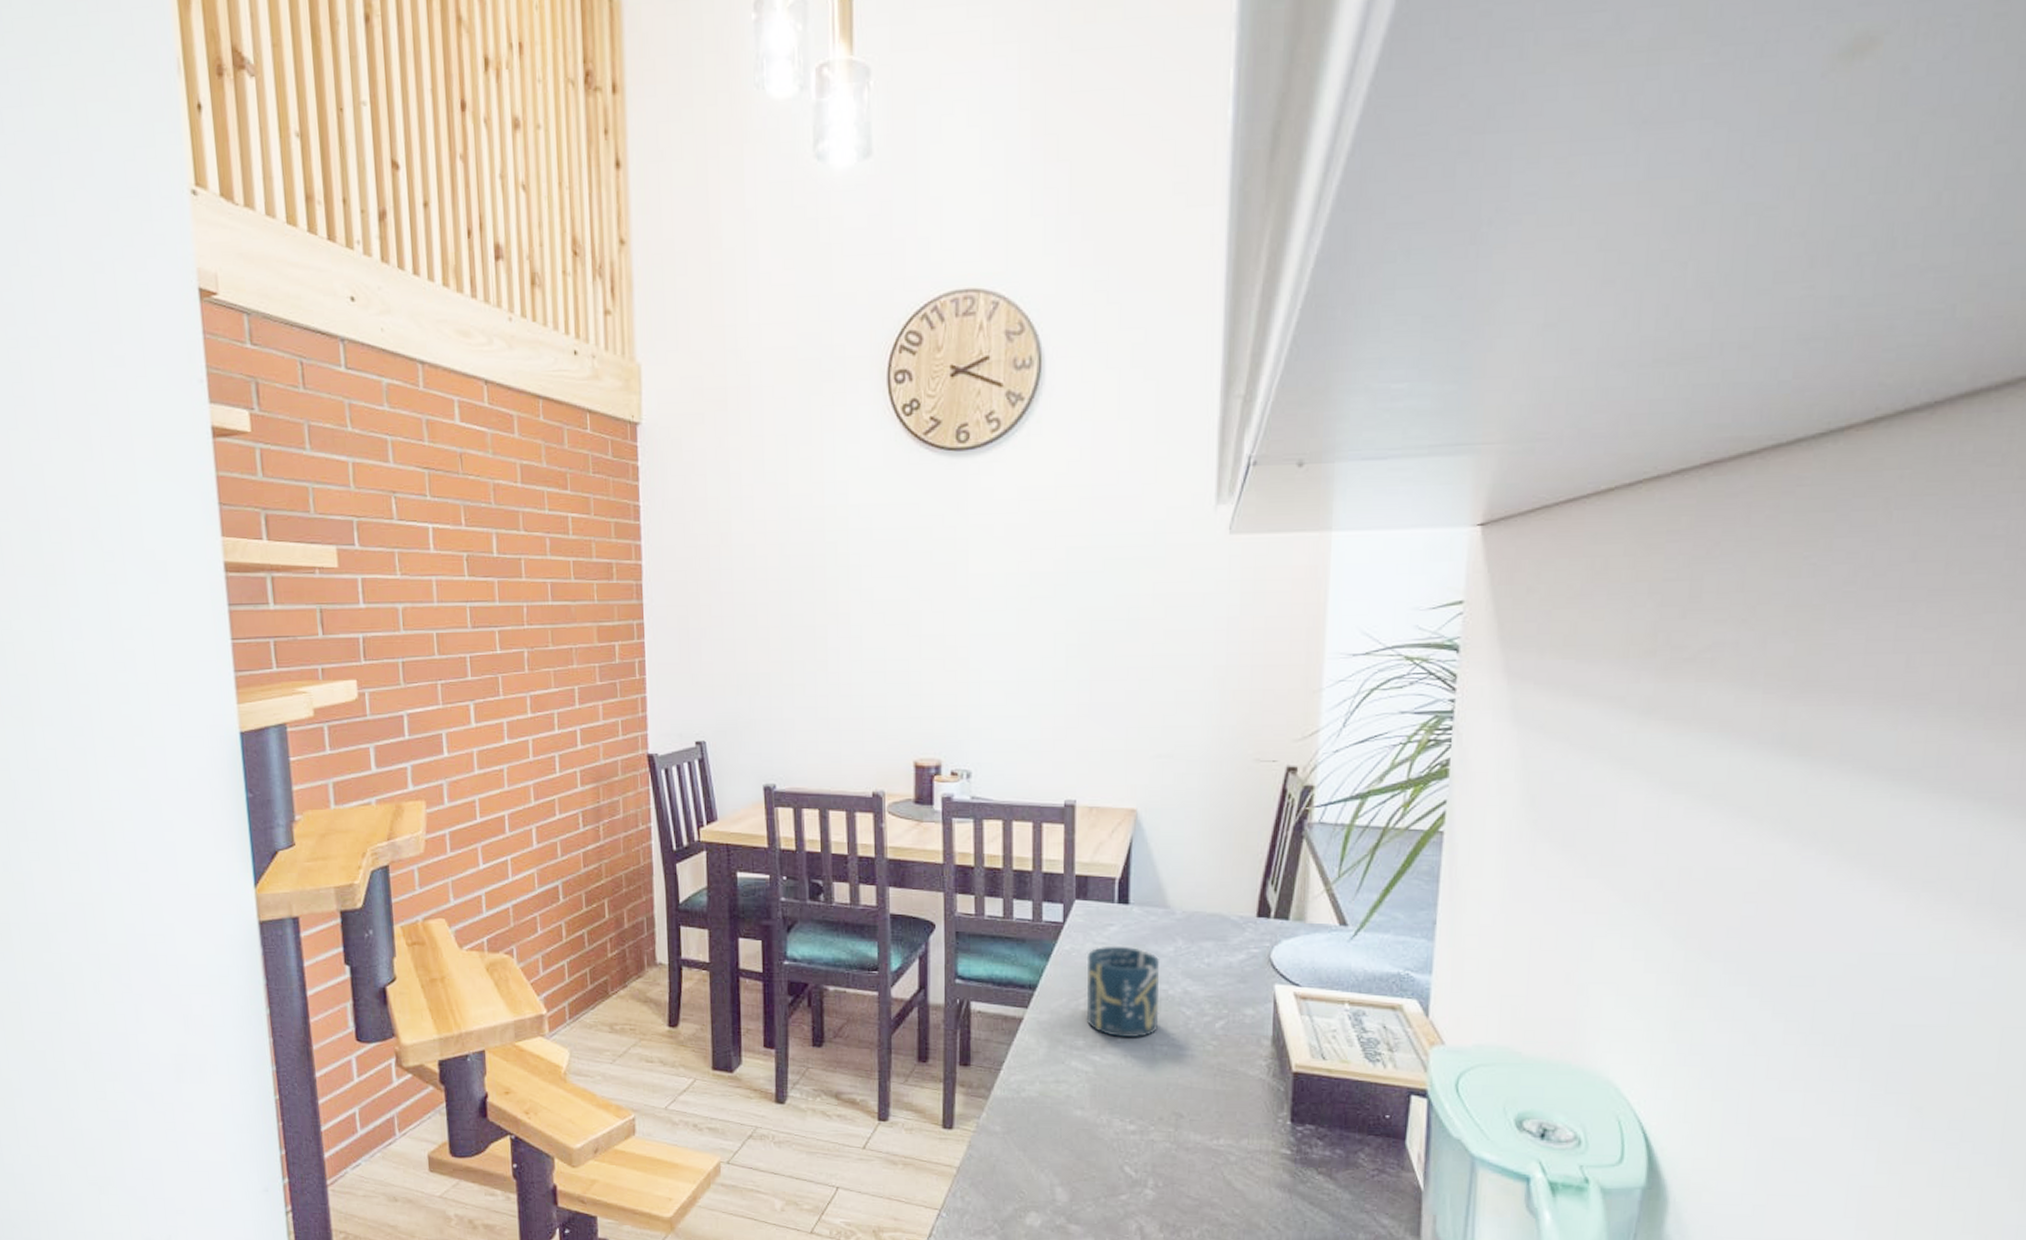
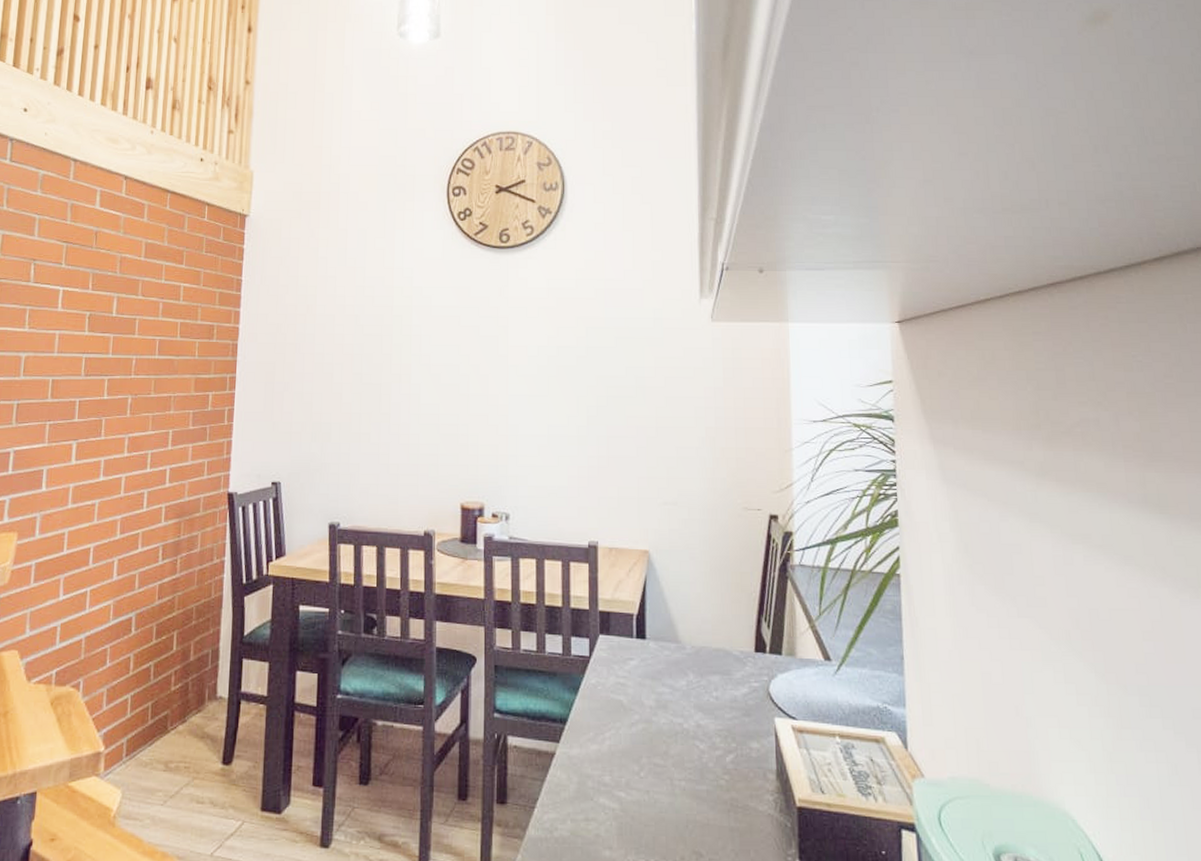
cup: present [1087,946,1159,1038] -> none [612,679,676,773]

